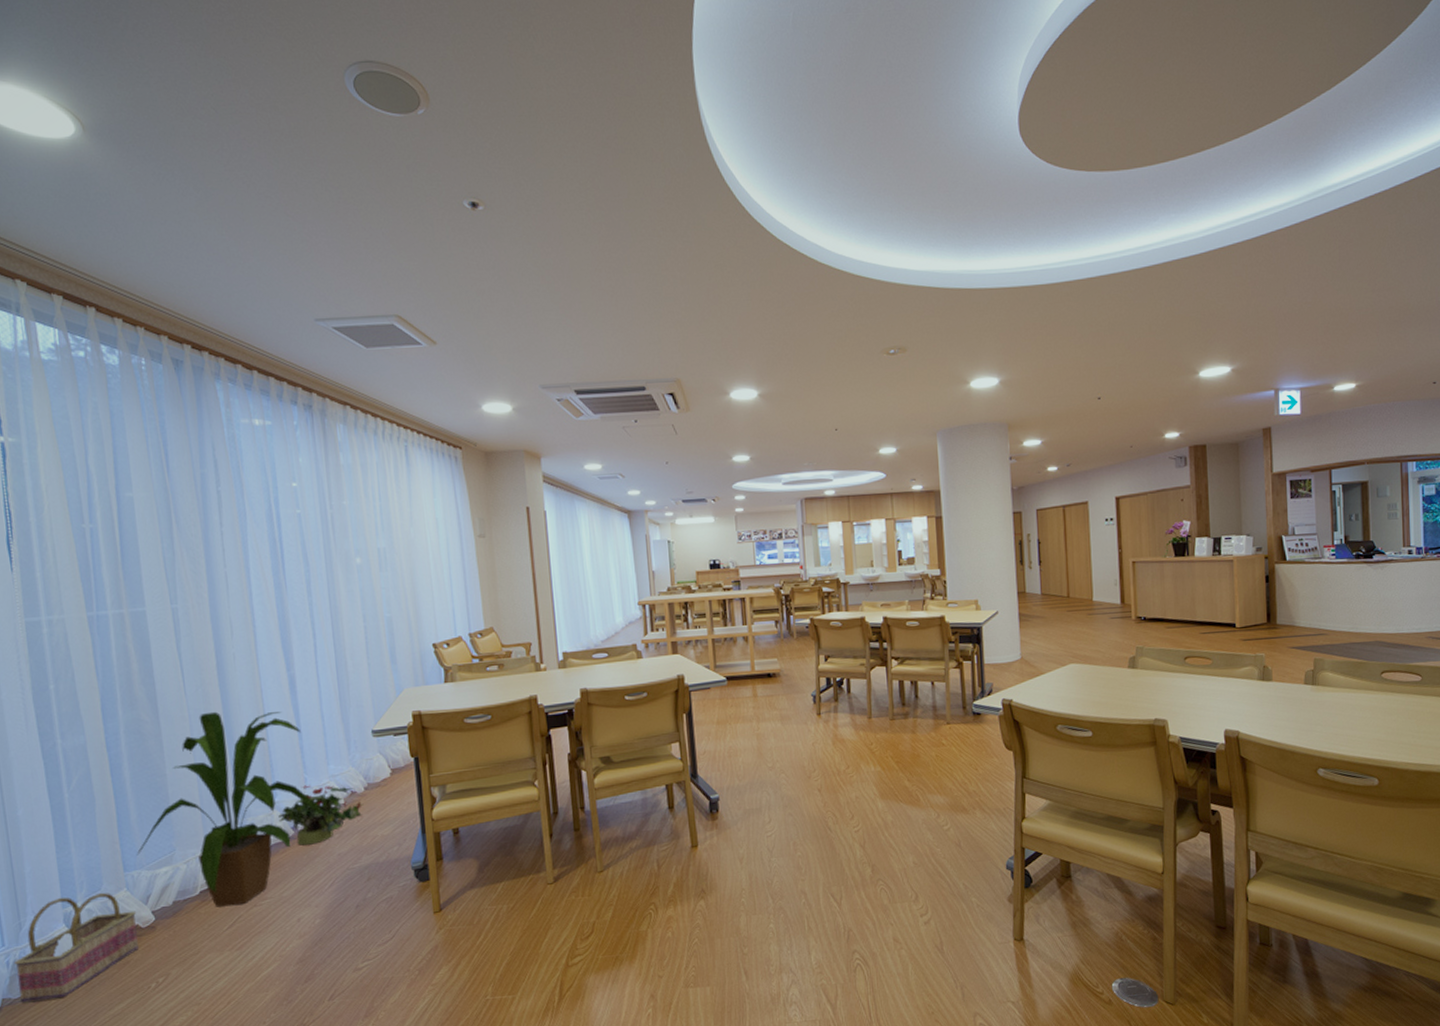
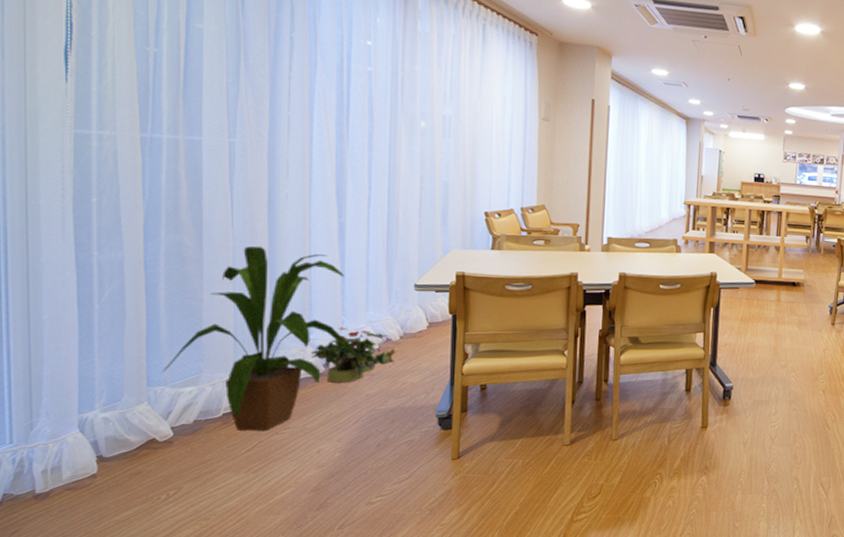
basket: present [13,892,139,1003] -> none [20,403,154,500]

